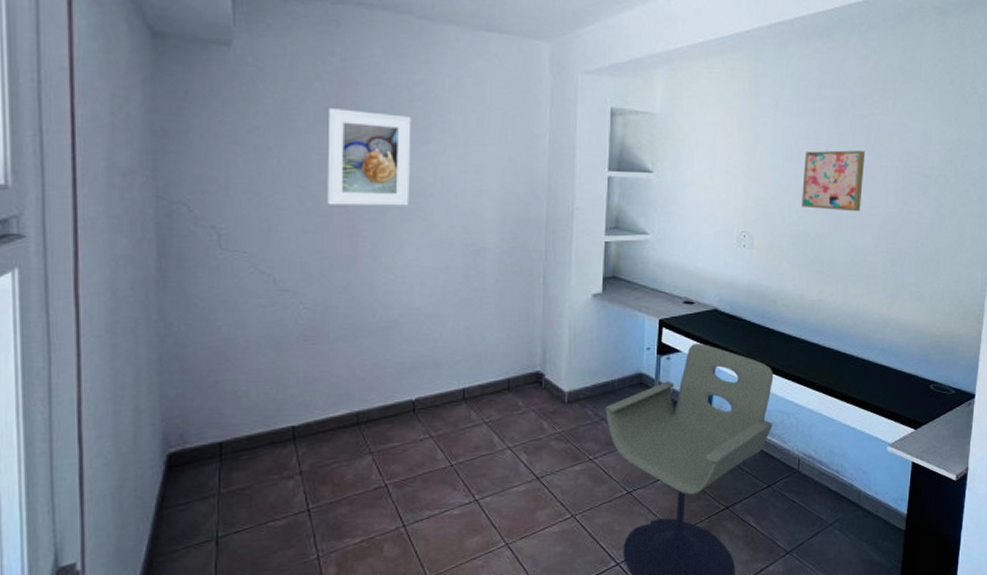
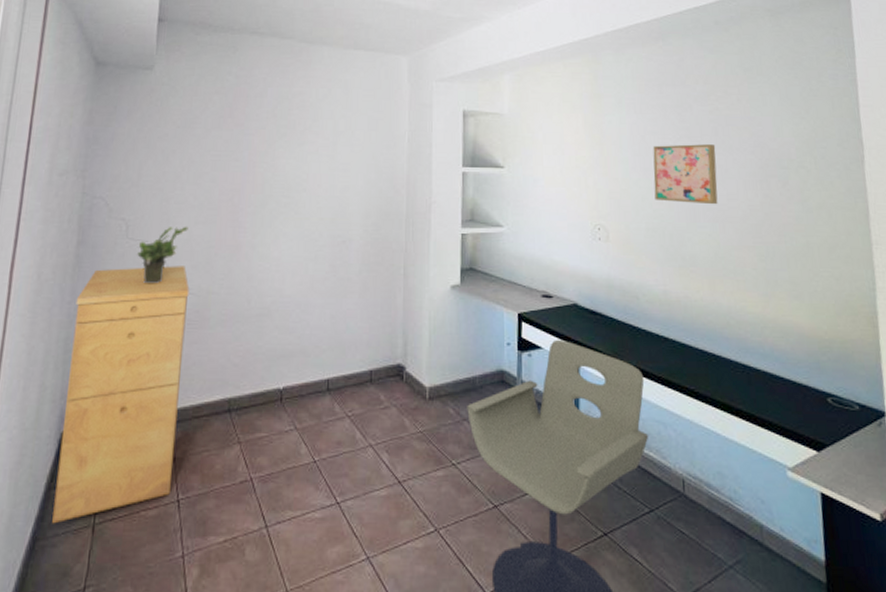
filing cabinet: none [165,279,303,541] -> present [52,266,190,524]
potted plant: none [235,234,295,299] -> present [137,226,188,284]
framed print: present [327,108,412,206] -> none [217,117,290,200]

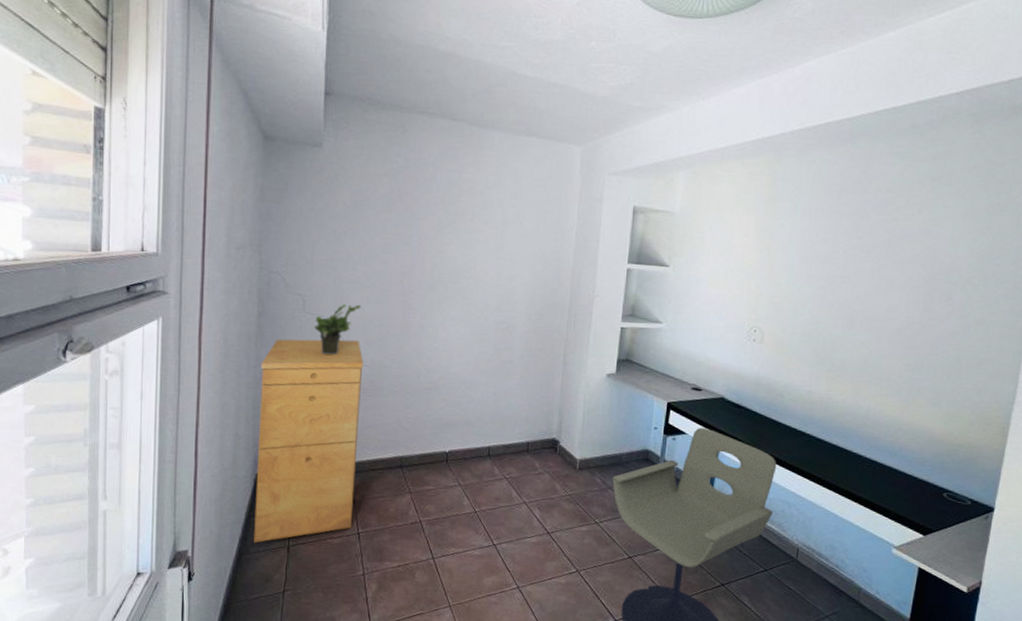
wall art: present [653,144,718,205] -> none [815,253,886,315]

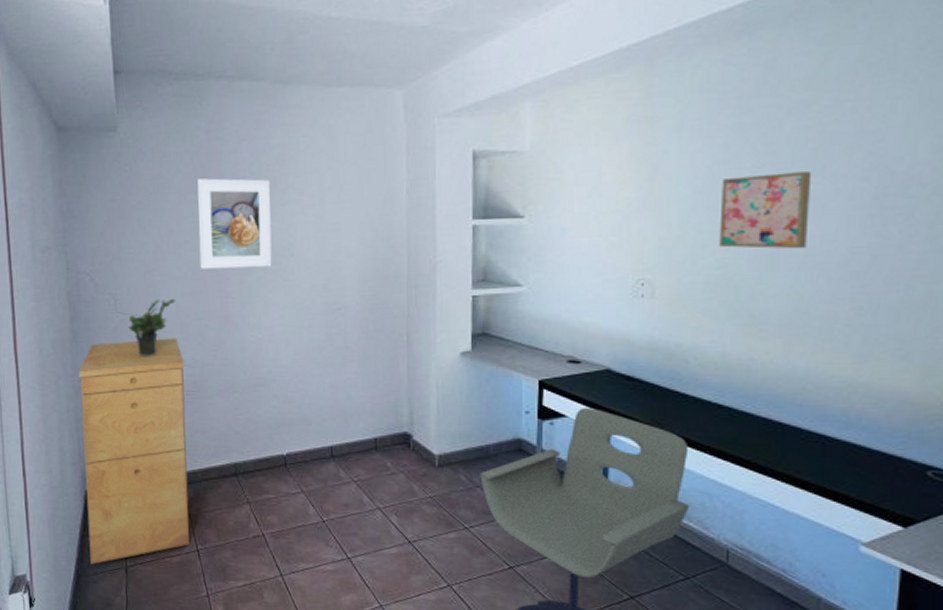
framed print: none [387,200,459,286] -> present [197,178,272,269]
wall art: none [815,253,886,315] -> present [719,171,812,249]

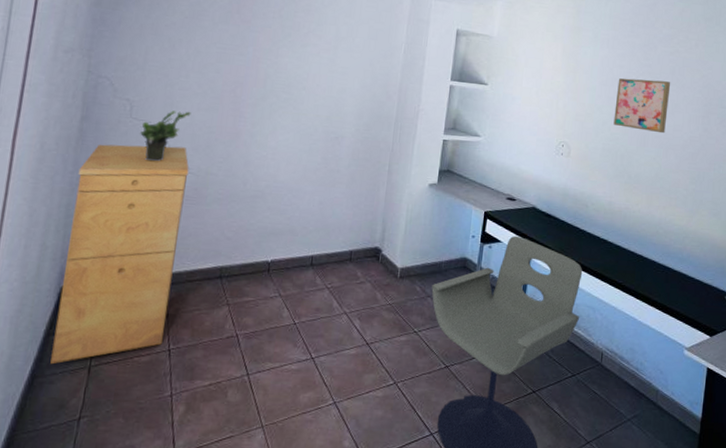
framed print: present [197,178,272,269] -> none [220,12,295,96]

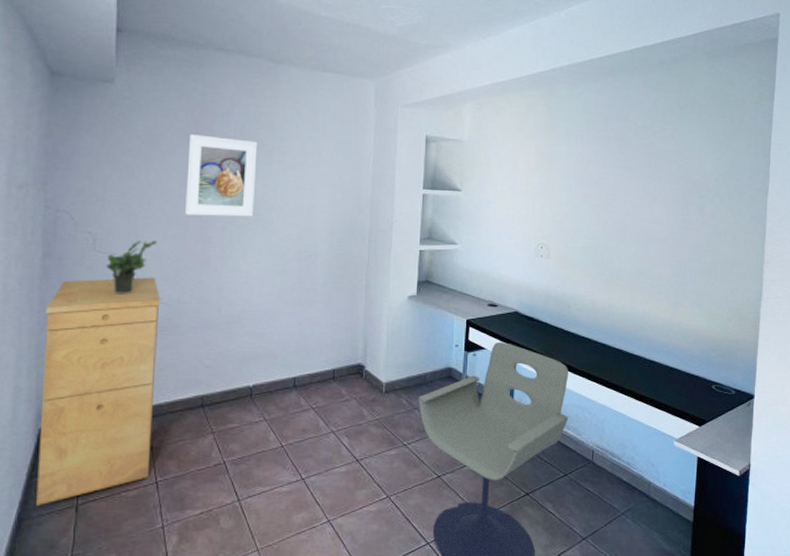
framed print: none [220,12,295,96] -> present [185,134,258,217]
wall art: present [613,78,671,134] -> none [592,174,648,228]

